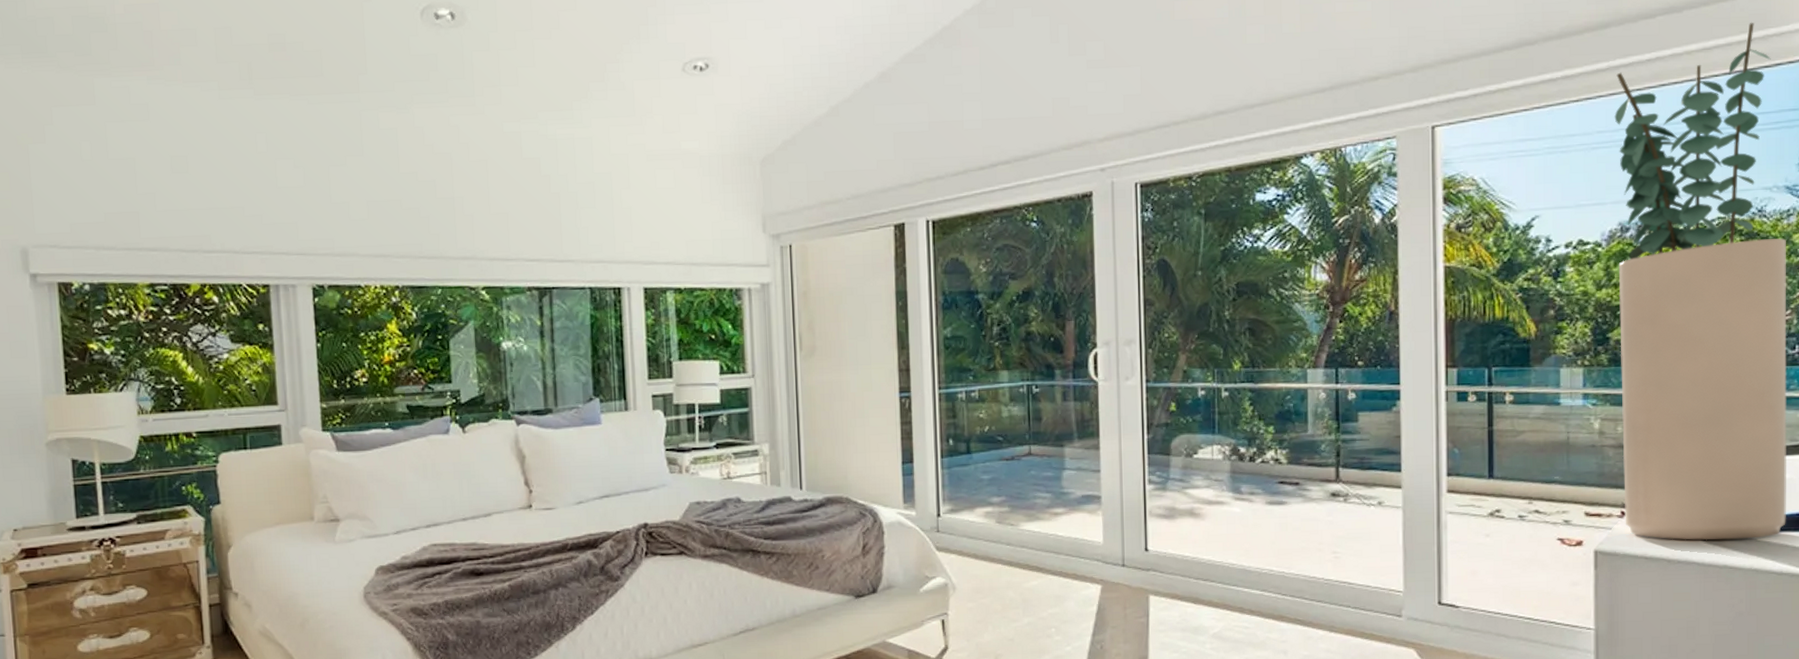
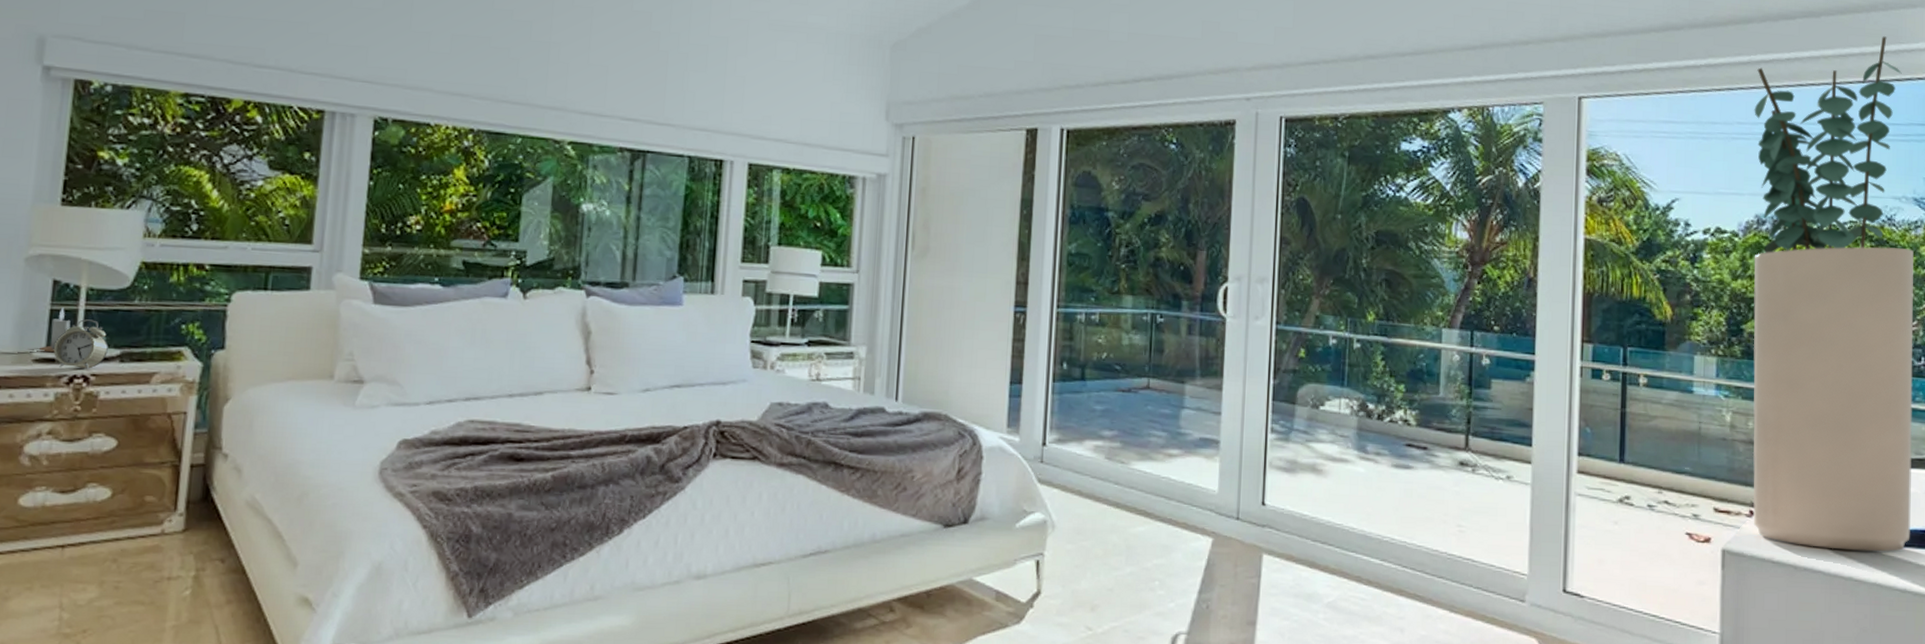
candle: none [71,482,92,522] -> present [39,308,71,353]
alarm clock: none [82,490,126,533] -> present [53,319,108,369]

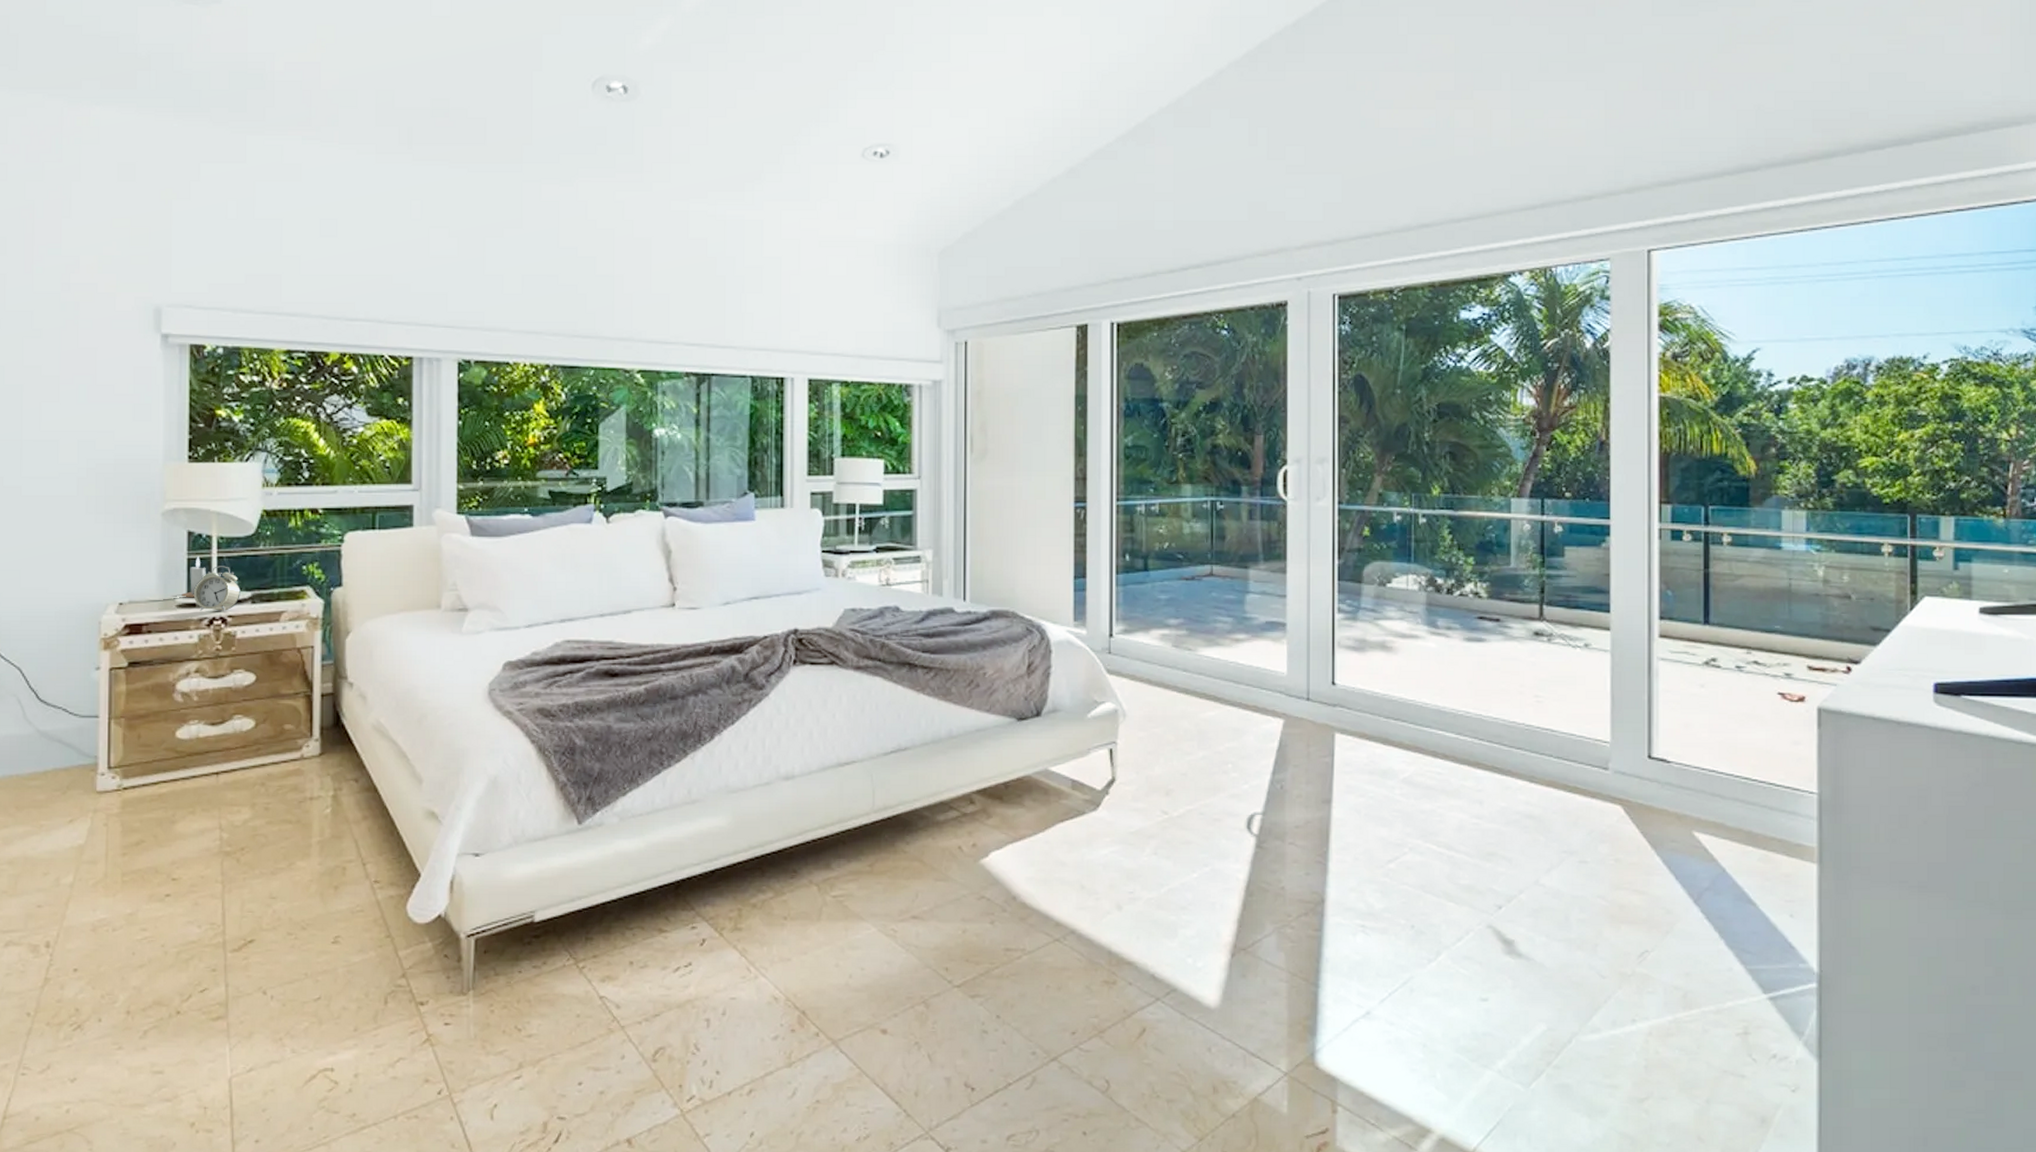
vase: present [1752,36,1914,552] -> none [1841,159,2025,703]

